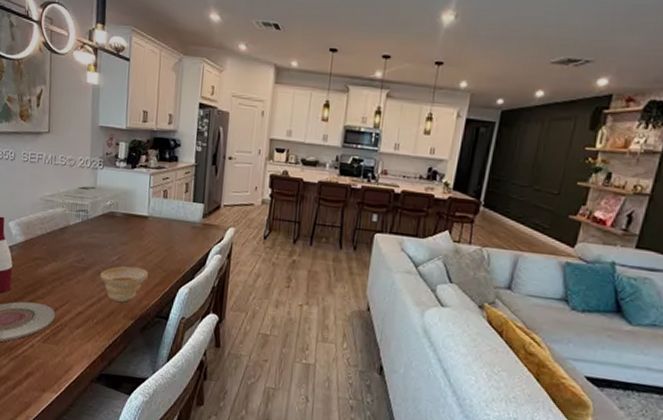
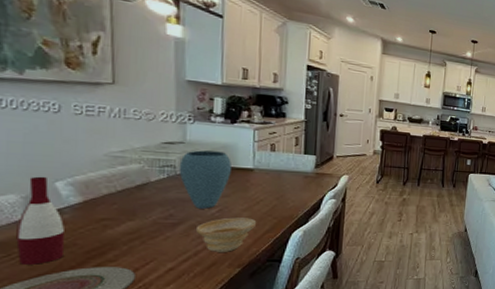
vase: none [90,195,130,256] -> present [179,150,231,209]

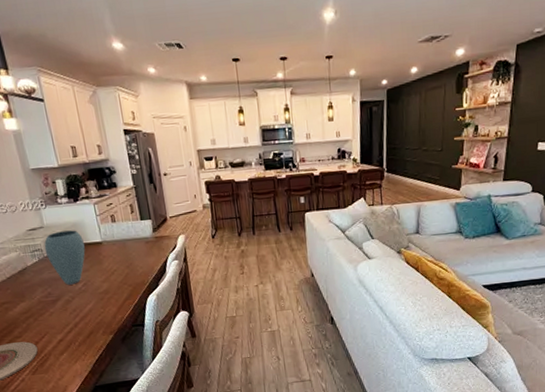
bowl: present [195,217,257,252] -> none [70,288,117,322]

